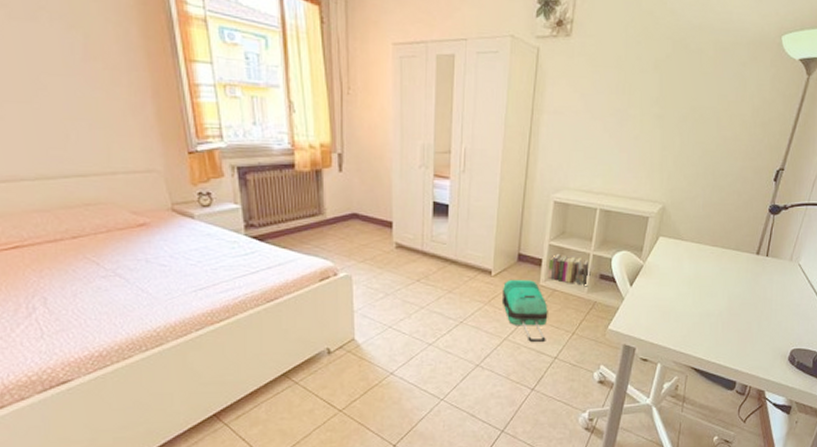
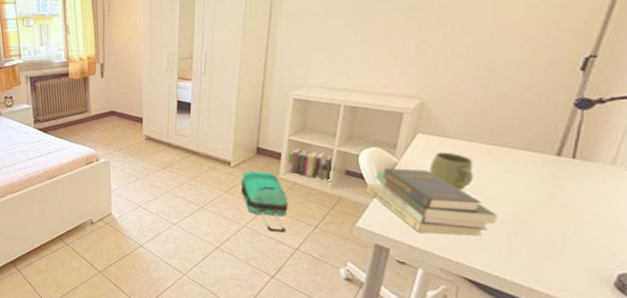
books: none [617,270,717,330] -> present [366,167,499,236]
mug: none [667,253,700,288] -> present [429,151,473,190]

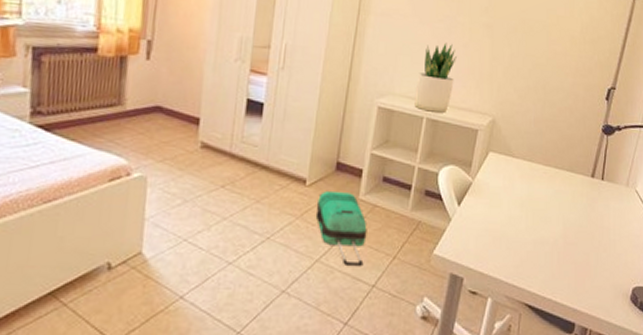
books: present [287,147,335,182] -> none [368,163,415,204]
planter: none [331,32,376,99] -> present [414,42,457,113]
books: present [366,167,499,236] -> none [444,187,551,259]
mug: present [429,151,473,190] -> none [498,171,533,211]

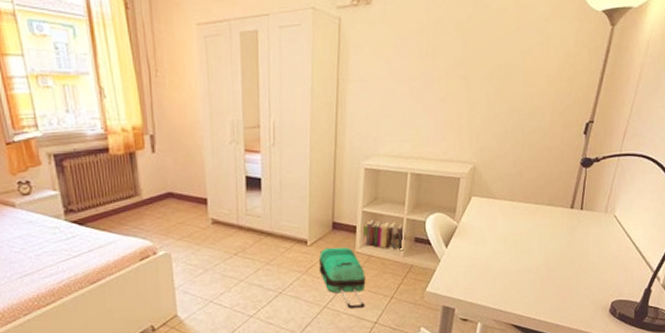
books: none [368,163,415,204] -> present [362,219,405,251]
planter: present [414,42,457,113] -> none [398,99,435,167]

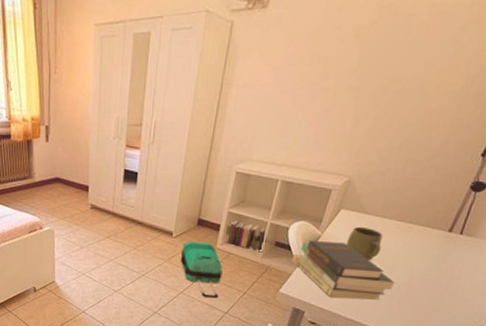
books: none [433,231,534,289] -> present [291,240,395,300]
mug: none [482,212,515,246] -> present [346,226,383,260]

